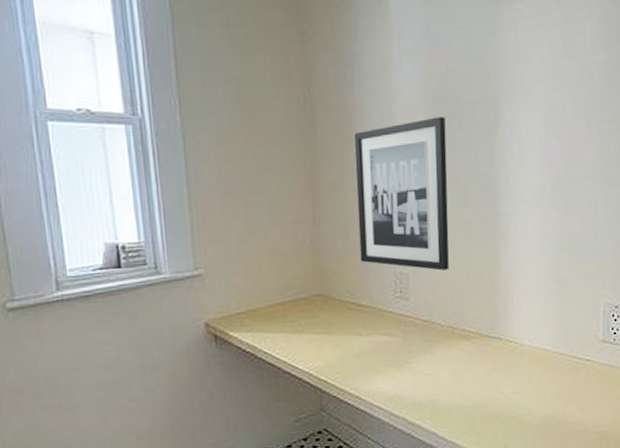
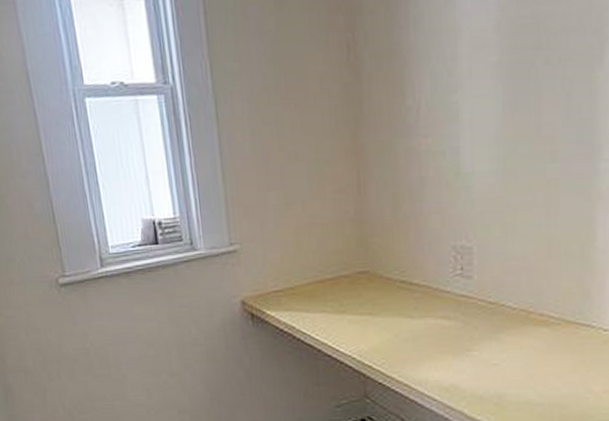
wall art: present [355,117,449,271] -> none [408,50,528,244]

